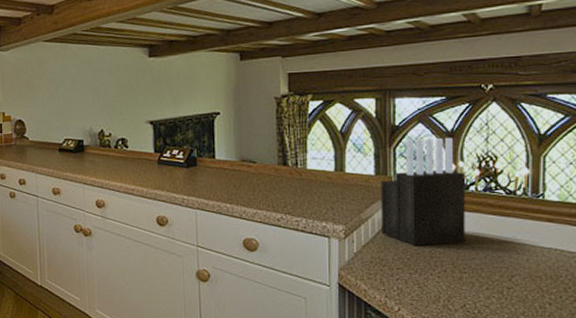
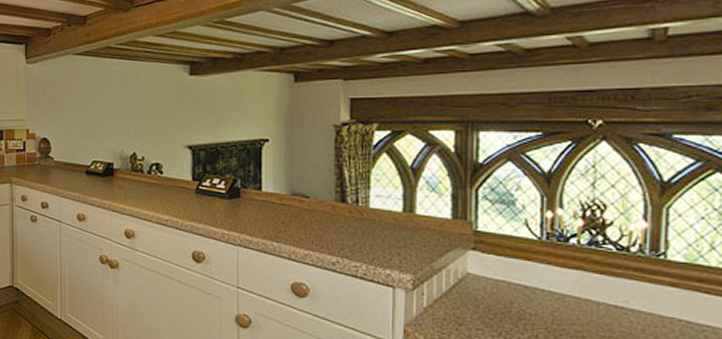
knife block: present [381,138,465,246] -> none [458,180,564,305]

